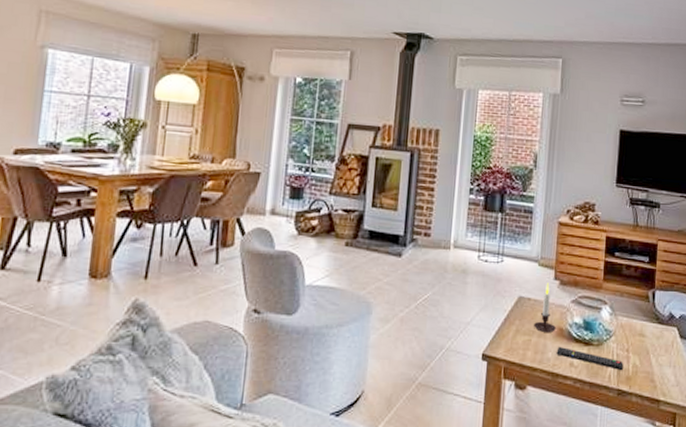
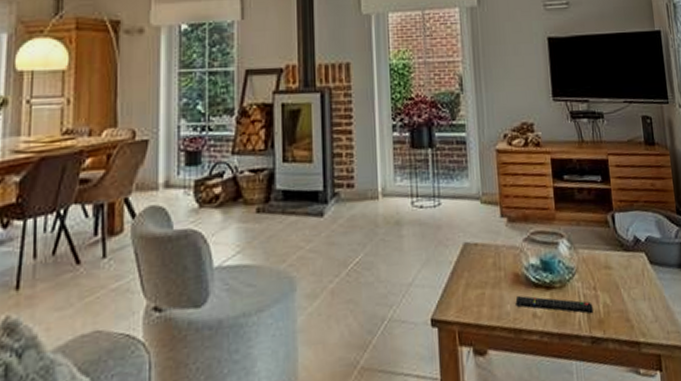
candle: present [533,283,556,333] -> none [484,222,511,282]

